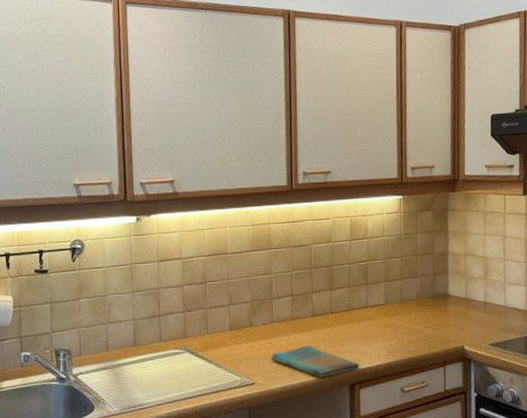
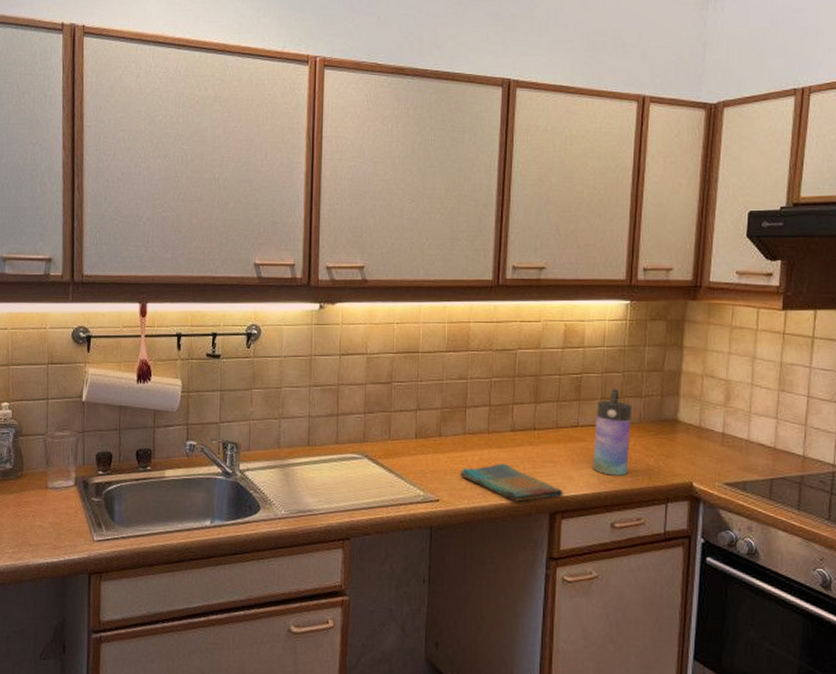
water bottle: none [381,271,412,347] -> present [593,388,633,476]

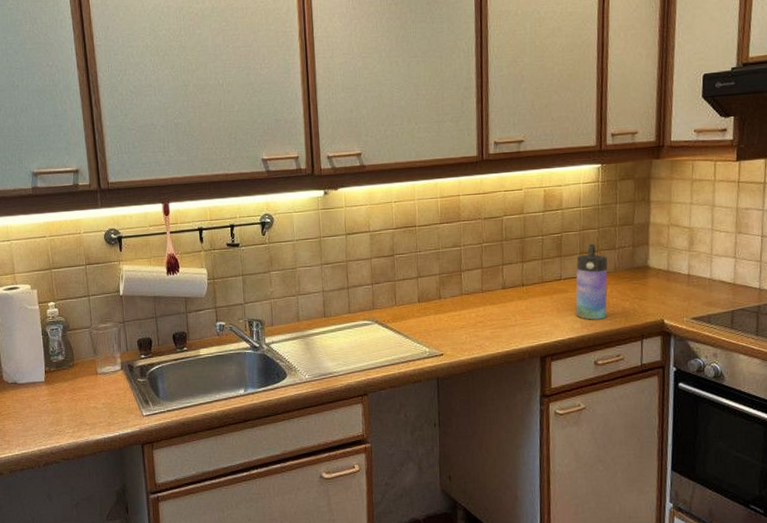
dish towel: present [459,464,564,502] -> none [459,318,552,350]

